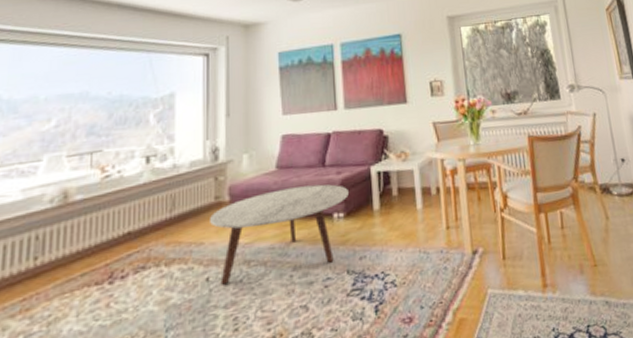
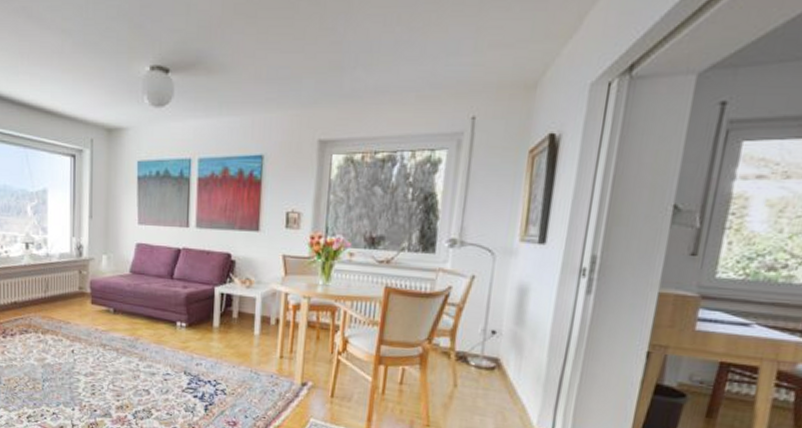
coffee table: present [210,184,349,285] -> none [75,291,192,362]

